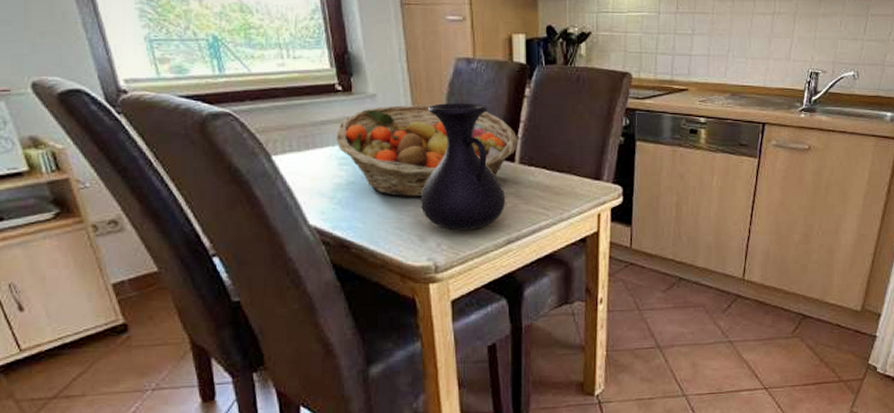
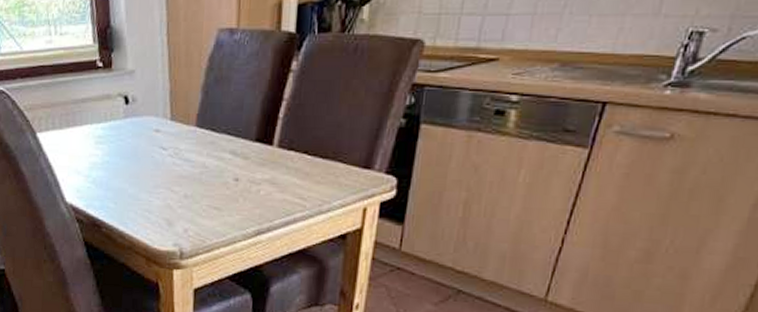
fruit basket: present [336,104,517,197] -> none [94,81,278,179]
vase: present [421,103,506,231] -> none [171,79,260,218]

